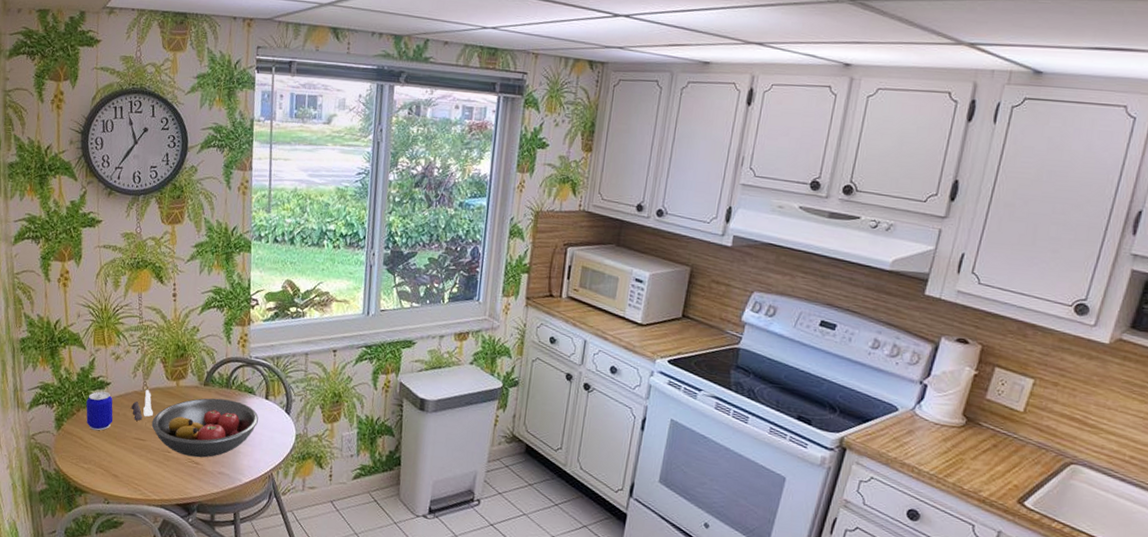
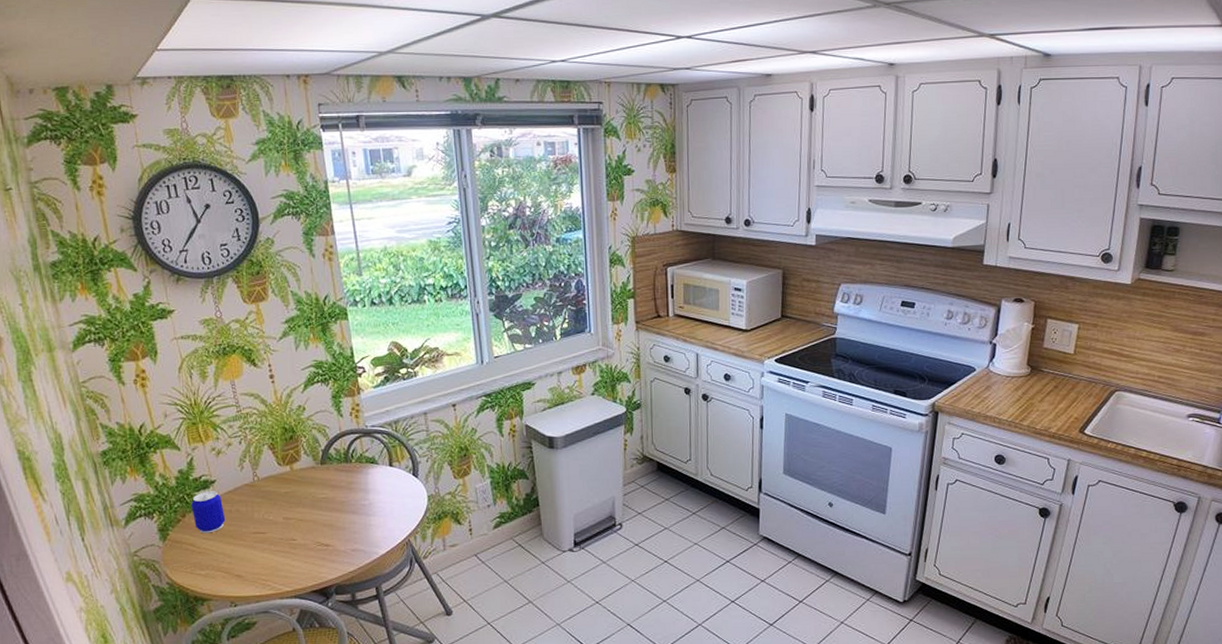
salt and pepper shaker set: present [131,389,153,421] -> none [244,479,269,514]
fruit bowl: present [151,398,259,458] -> none [270,474,385,540]

